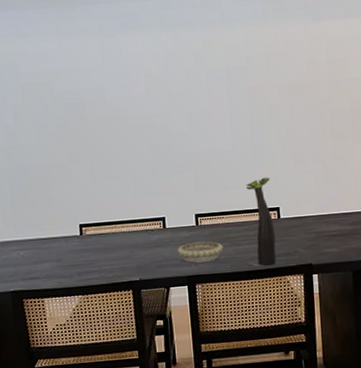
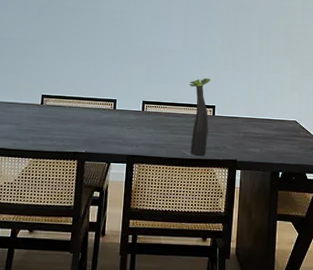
decorative bowl: present [177,241,224,263] -> none [122,125,163,145]

